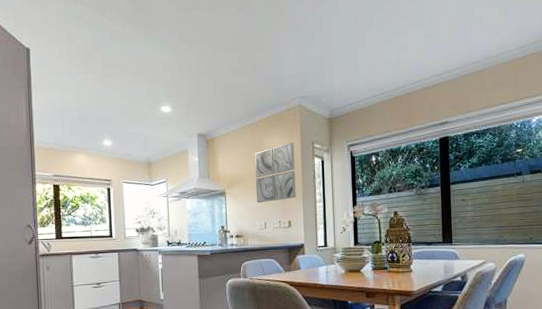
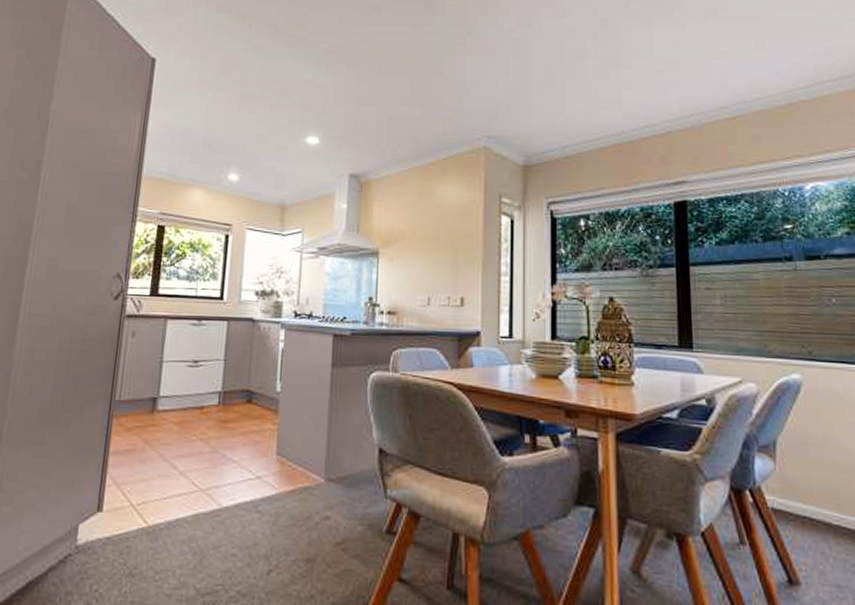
wall art: present [255,142,296,204] -> none [419,193,475,271]

